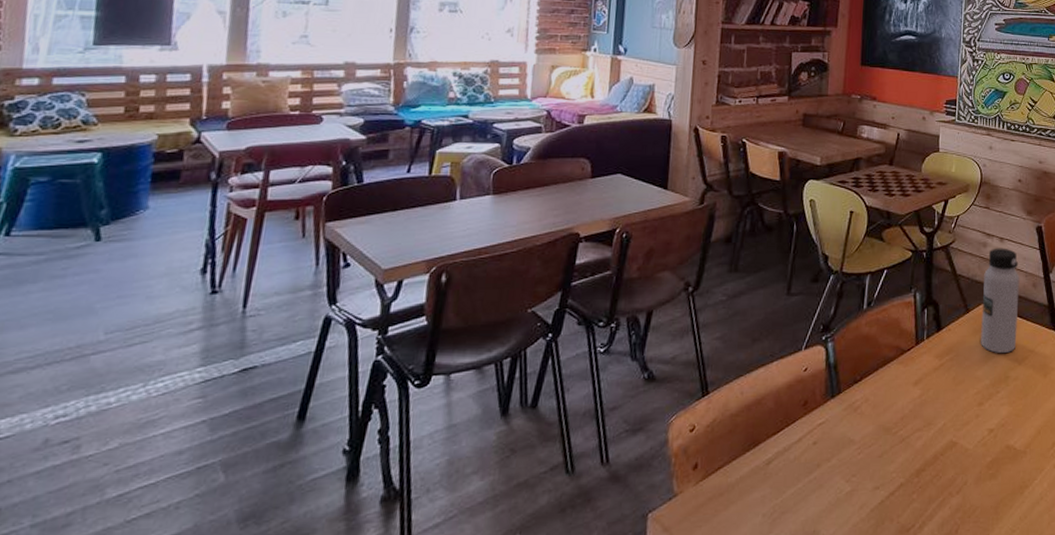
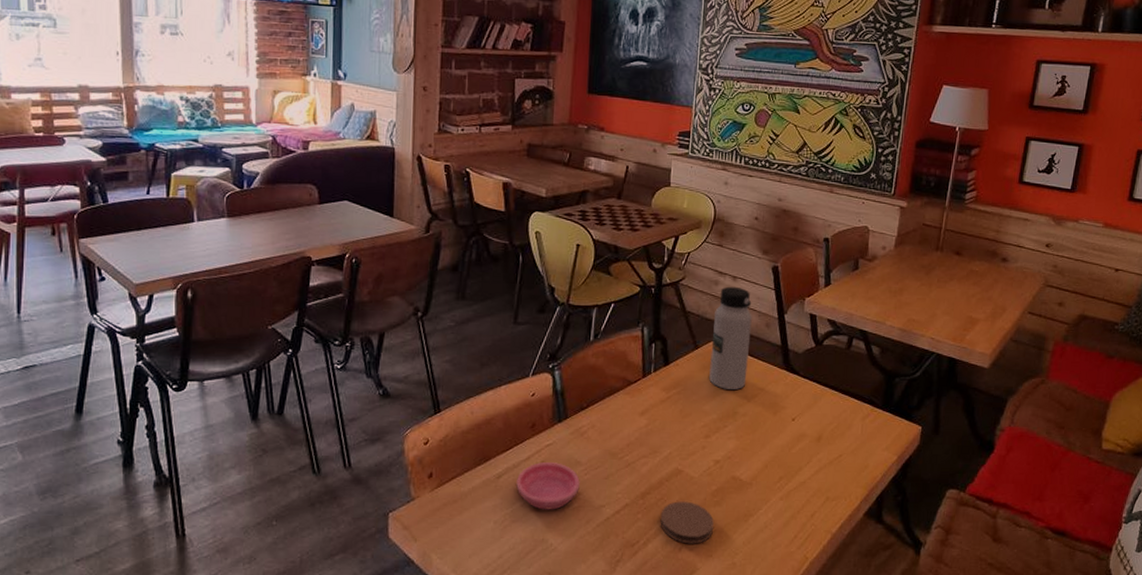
saucer: none [787,442,853,497] -> present [516,462,580,510]
coaster: none [935,476,990,524] -> present [660,501,714,544]

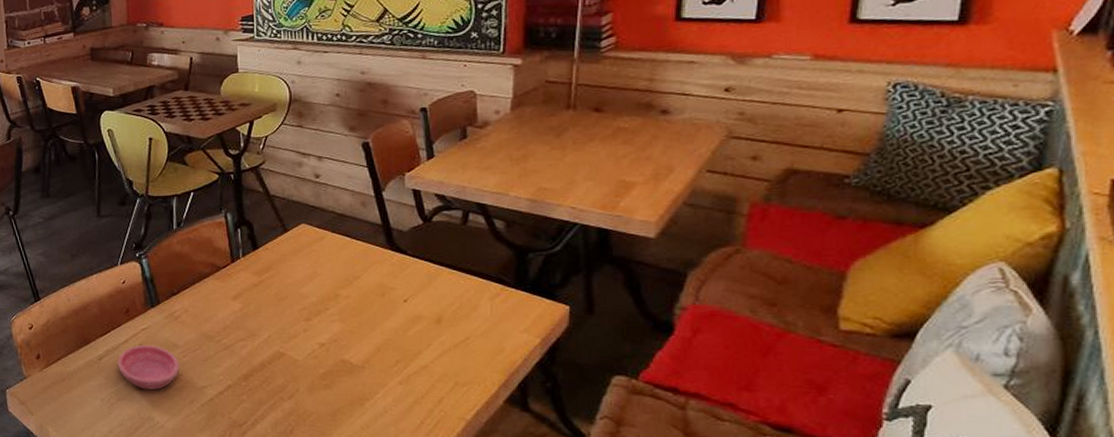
coaster: present [660,501,714,544] -> none [266,384,326,427]
water bottle: present [709,286,752,390] -> none [302,166,346,272]

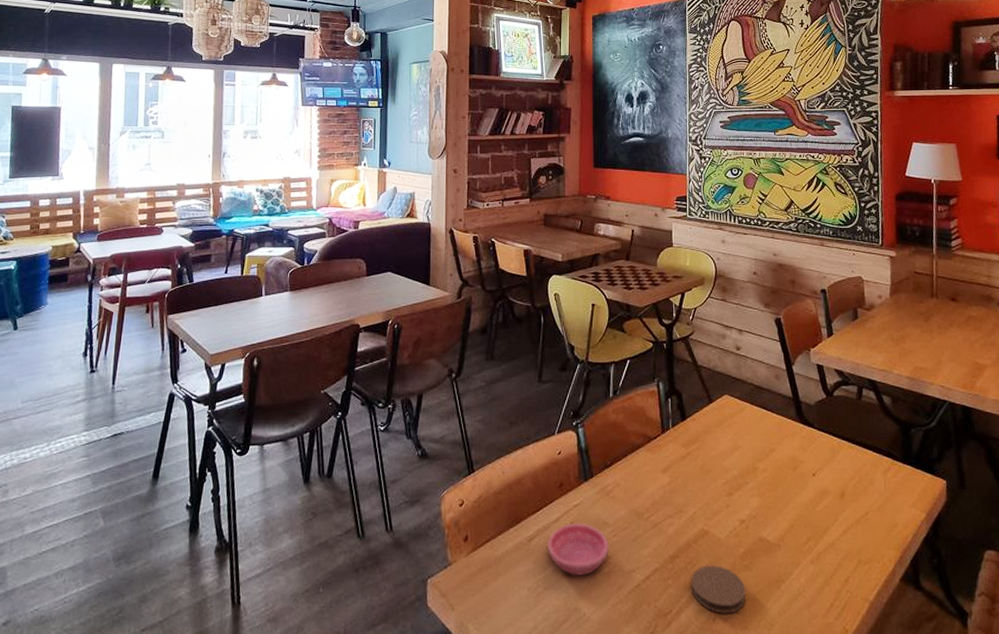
coaster: none [266,384,326,427] -> present [691,565,746,614]

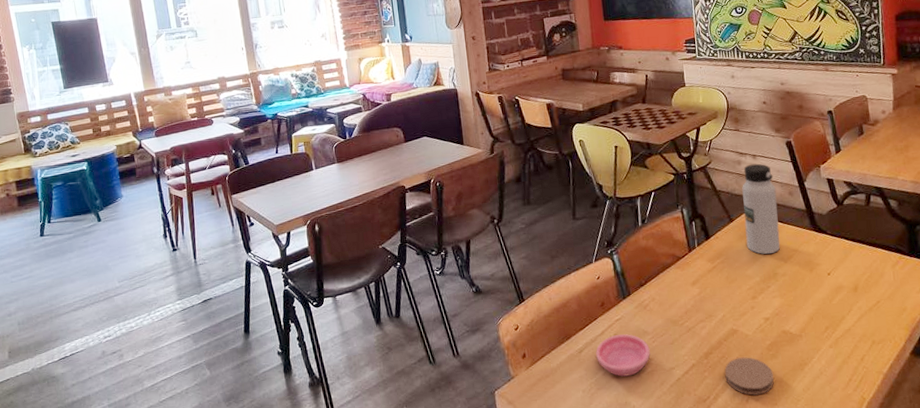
water bottle: none [725,339,763,444] -> present [742,163,781,254]

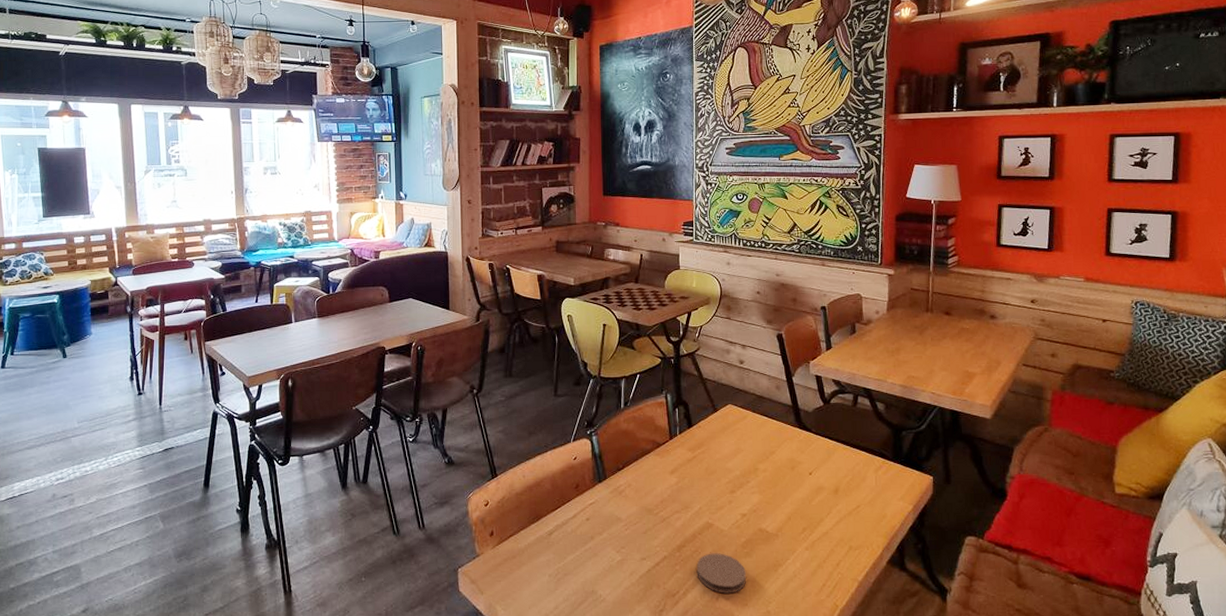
saucer: present [596,334,651,377] -> none [566,519,622,563]
water bottle: present [742,163,781,254] -> none [728,354,764,448]

